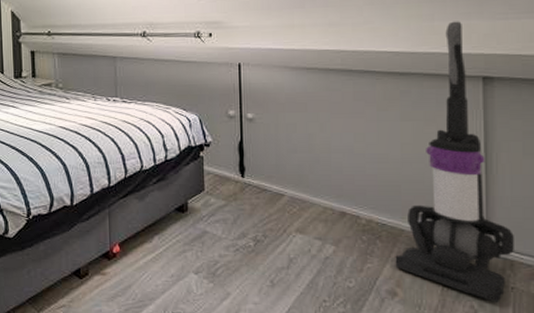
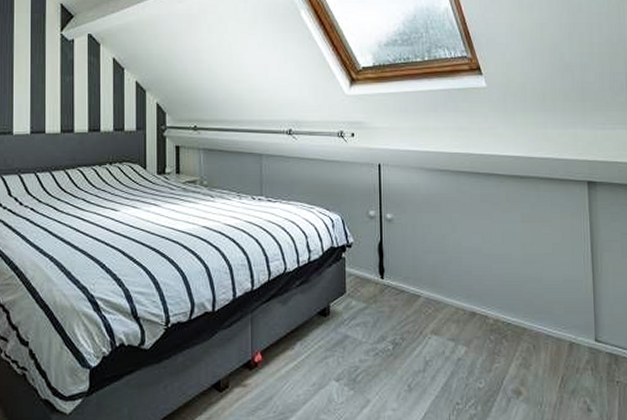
vacuum cleaner: present [395,21,514,302] -> none [519,129,618,397]

